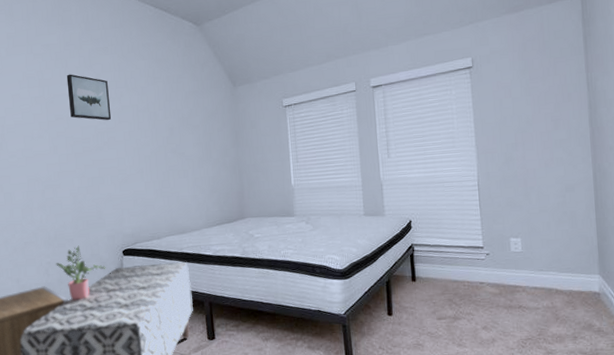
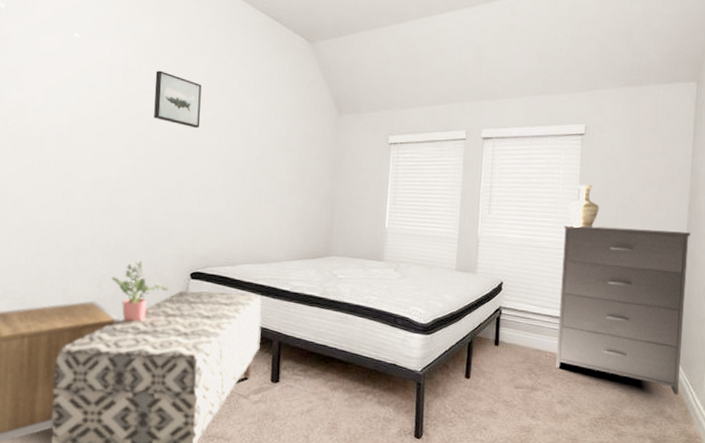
dresser: none [464,146,605,308] -> present [556,224,691,395]
vase: none [466,115,497,157] -> present [568,184,599,227]

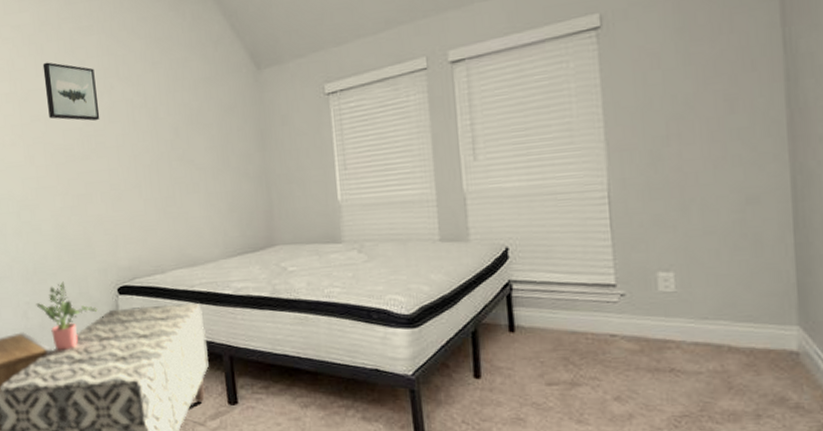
dresser: present [556,224,691,395] -> none [587,137,807,375]
vase: present [568,184,599,227] -> none [590,95,639,157]

